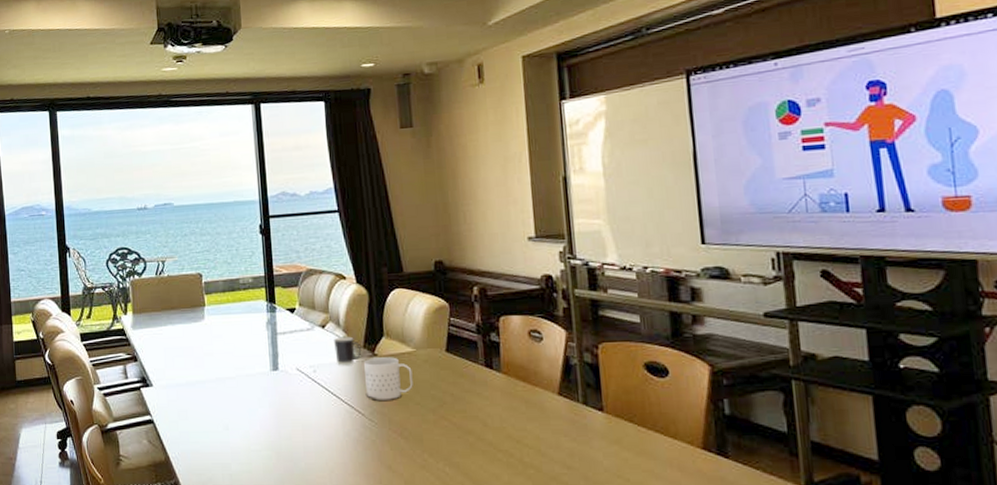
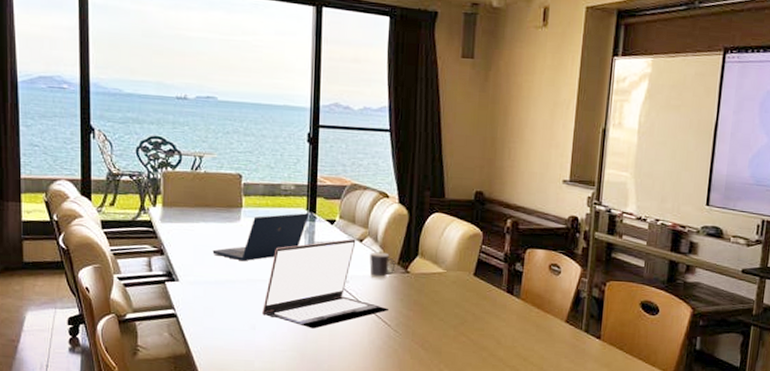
laptop: none [181,305,269,360] -> present [212,213,309,261]
laptop: none [234,325,361,424] -> present [263,238,390,329]
mug: present [363,357,413,401] -> none [394,274,440,315]

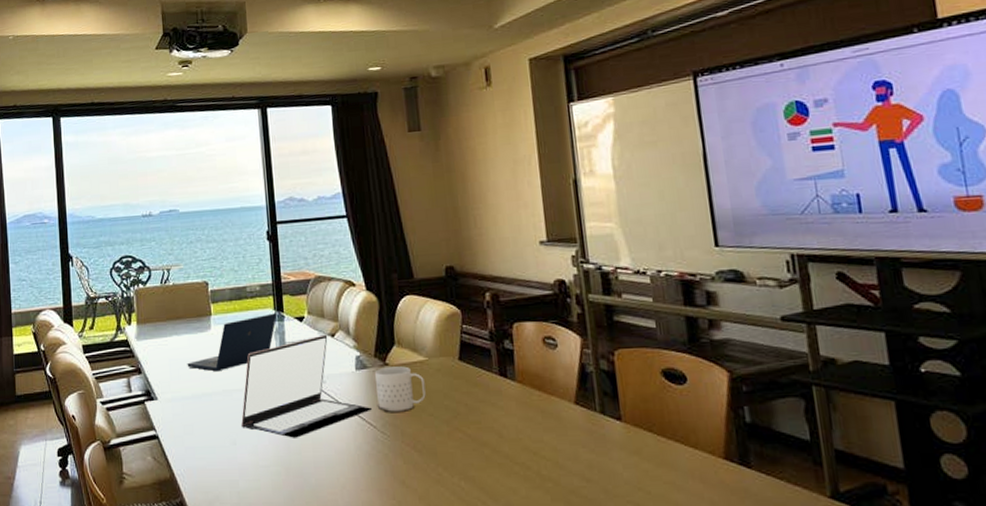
mug: present [369,252,395,279] -> none [344,345,372,376]
mug: none [394,274,440,315] -> present [374,366,426,412]

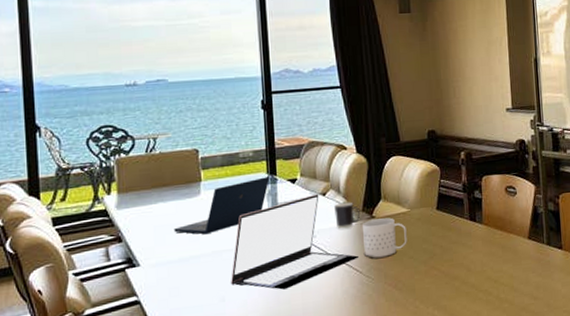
mug: none [344,345,372,376] -> present [334,202,360,229]

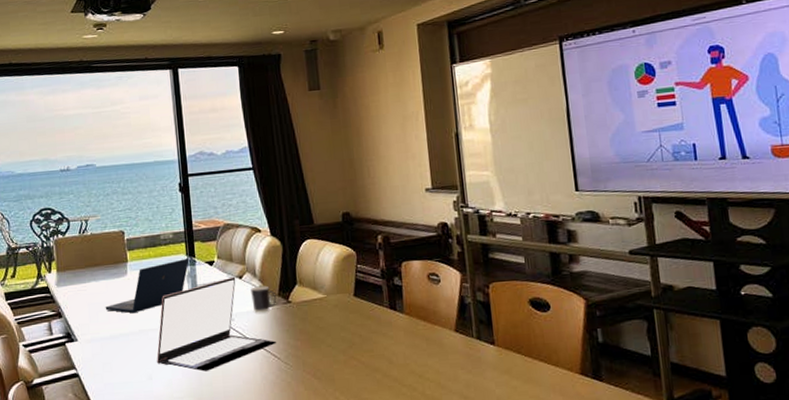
mug: present [361,218,407,259] -> none [278,303,325,345]

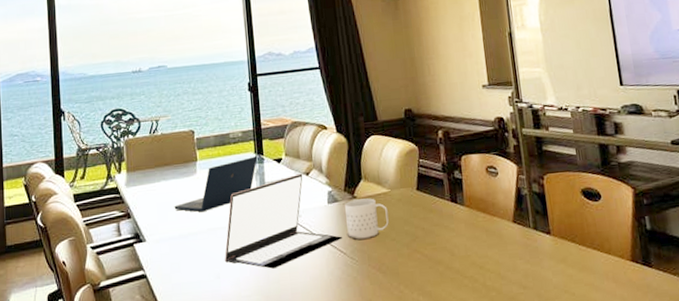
mug: present [251,285,276,313] -> none [317,181,342,209]
mug: none [278,303,325,345] -> present [344,198,389,240]

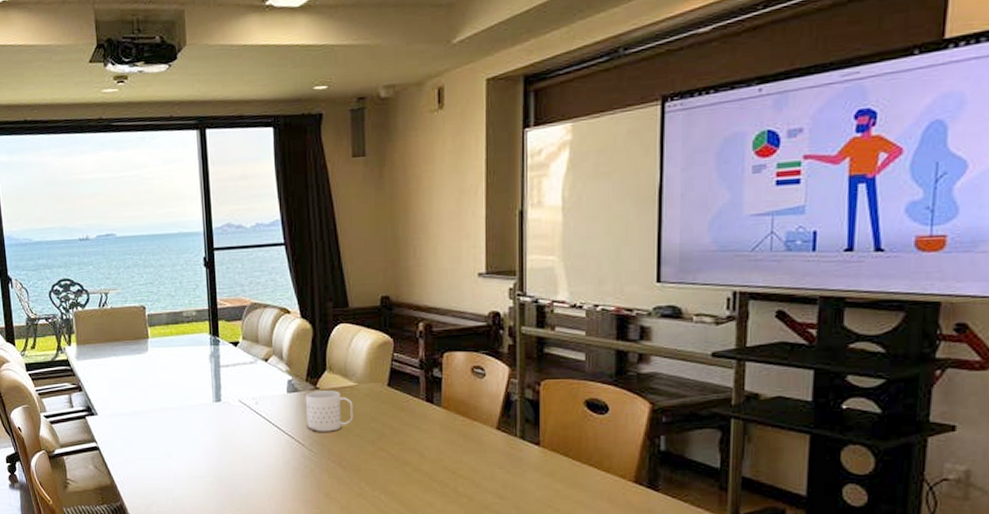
laptop: present [174,156,258,212] -> none [125,338,213,391]
laptop: present [225,173,343,269] -> none [177,359,302,453]

